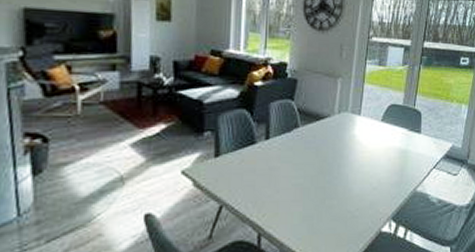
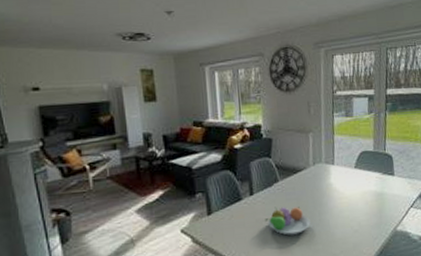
fruit bowl: none [279,154,328,187] -> present [265,207,311,236]

